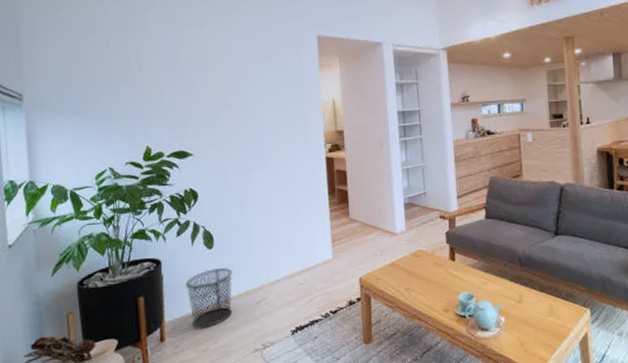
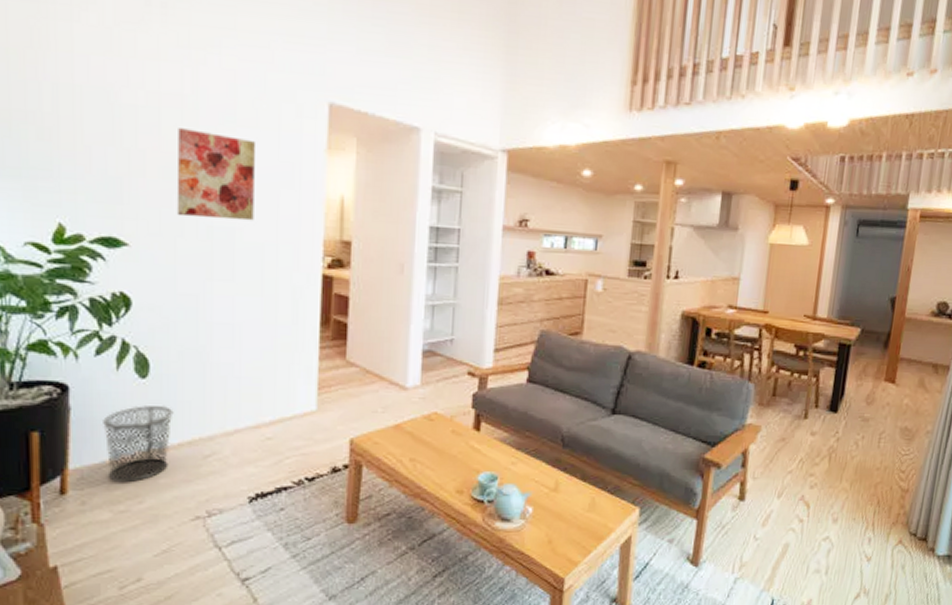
wall art: none [219,68,275,130] -> present [176,128,257,221]

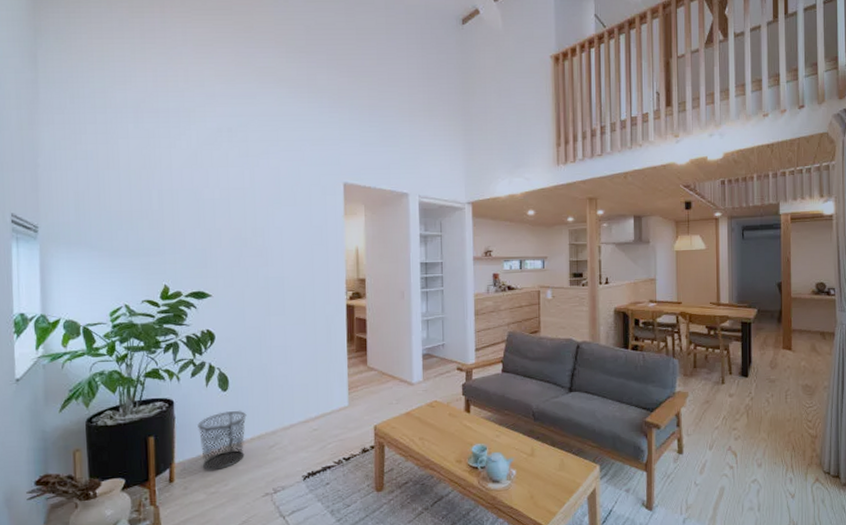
wall art: present [176,128,257,221] -> none [242,211,296,272]

